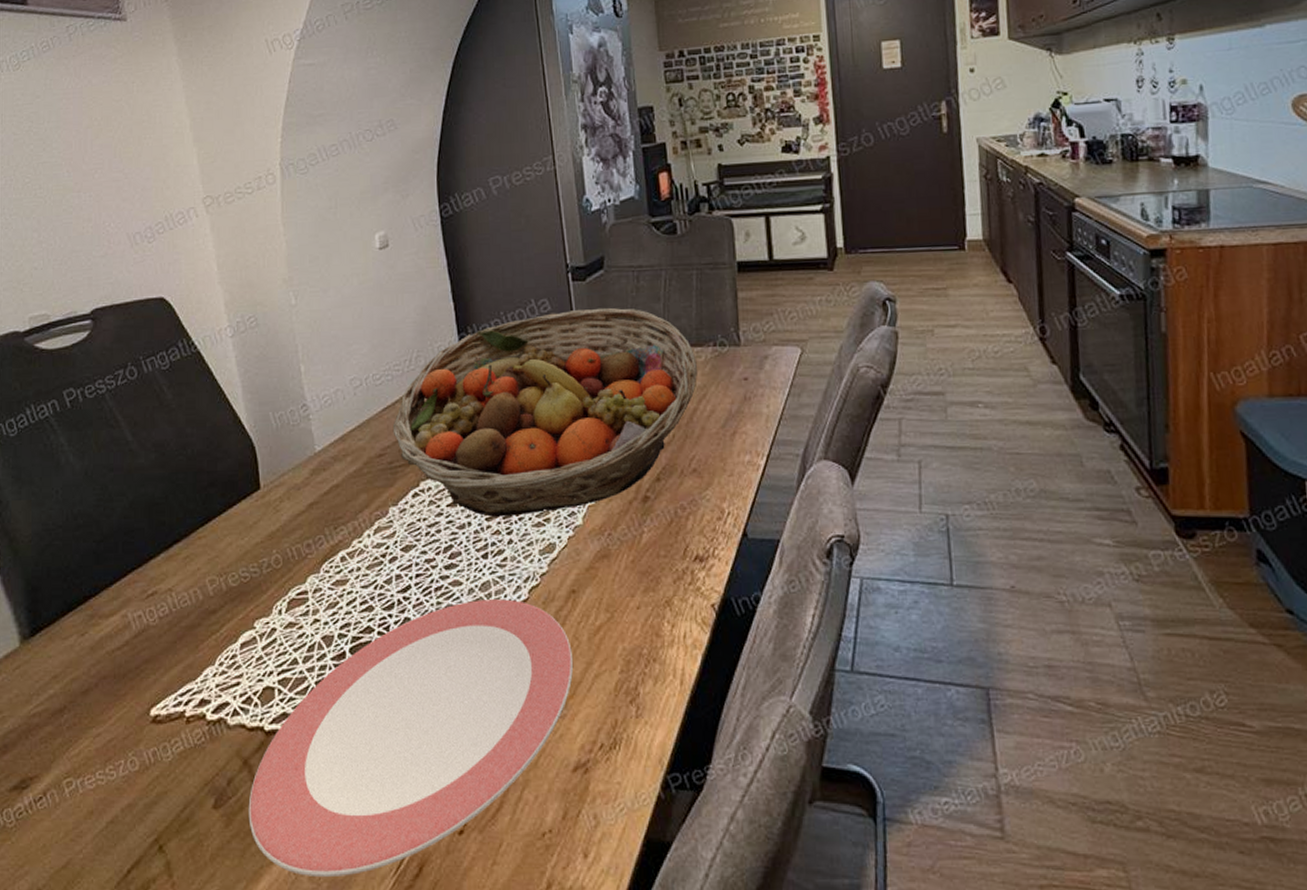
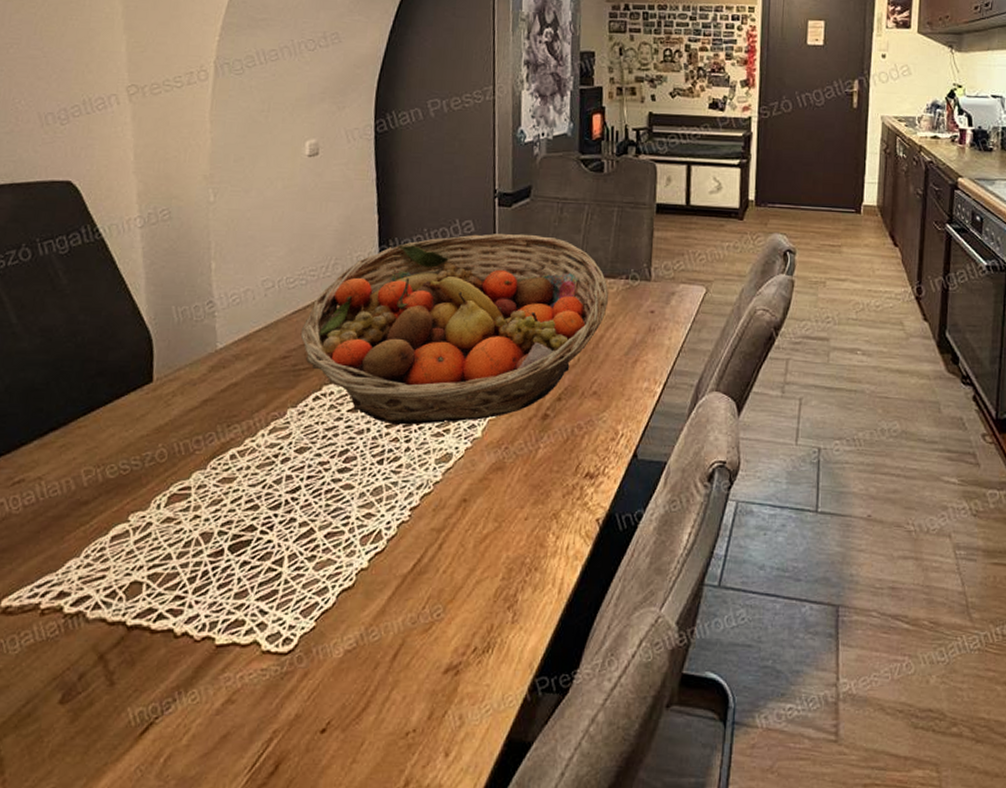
plate: present [248,599,573,878] -> none [97,504,457,775]

